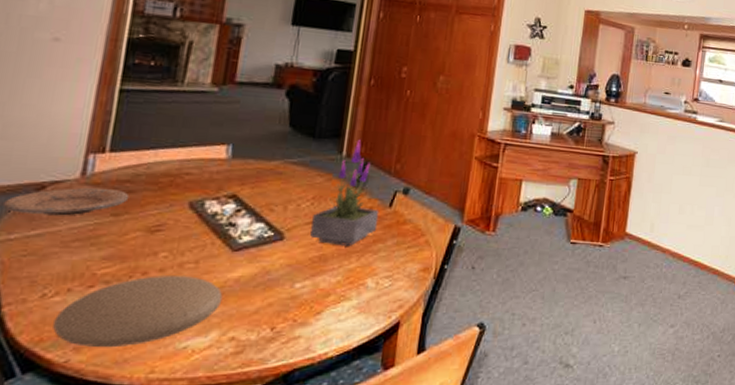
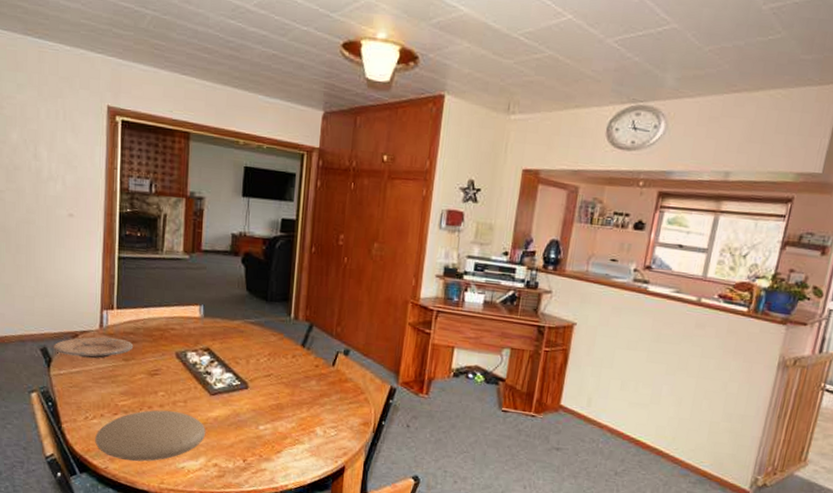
potted plant: present [310,140,380,246] -> none [269,304,324,398]

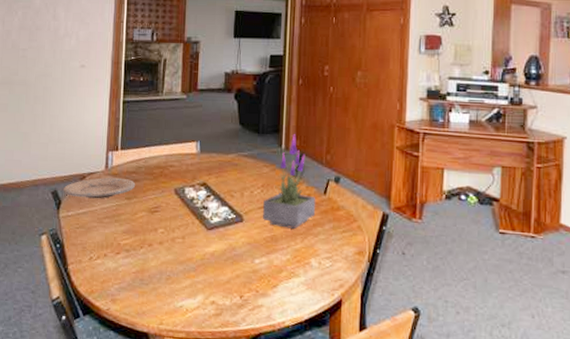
plate: present [95,410,206,462] -> none [98,247,204,302]
potted plant: none [269,304,324,398] -> present [263,134,316,229]

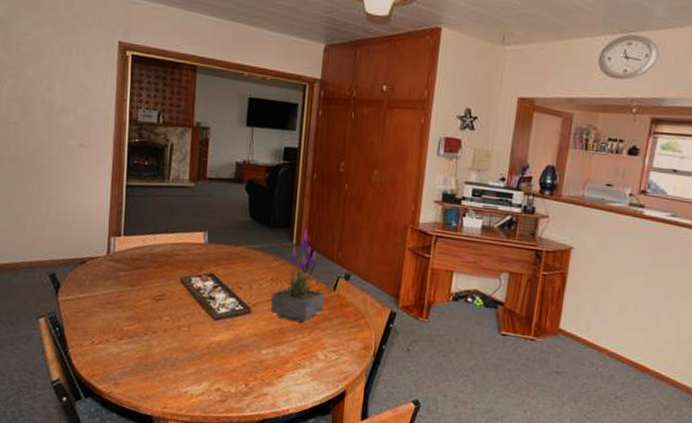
plate: present [63,177,136,199] -> none [62,263,140,285]

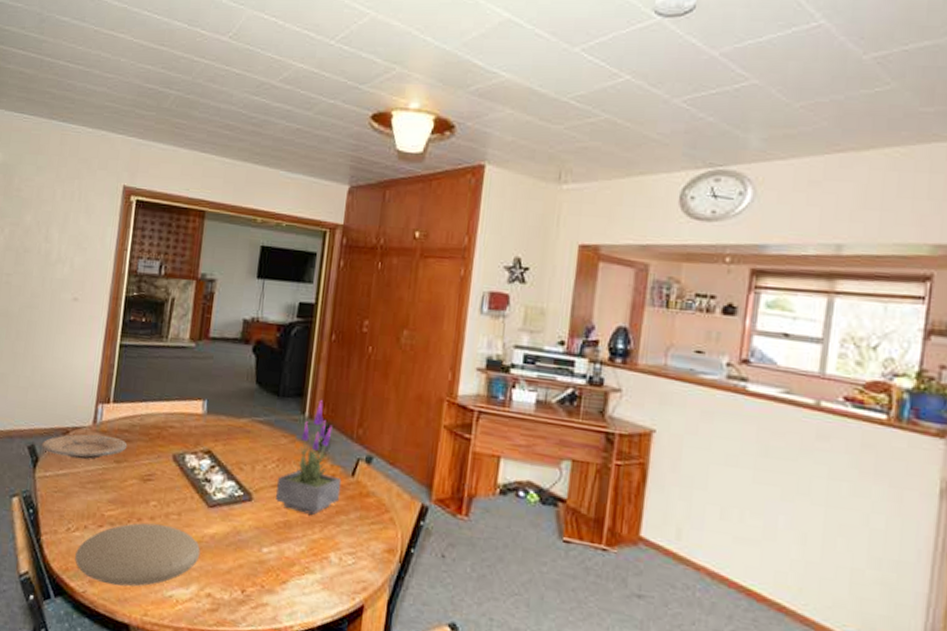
plate: none [62,263,140,285] -> present [42,434,128,460]
plate: none [100,334,209,386] -> present [75,523,201,587]

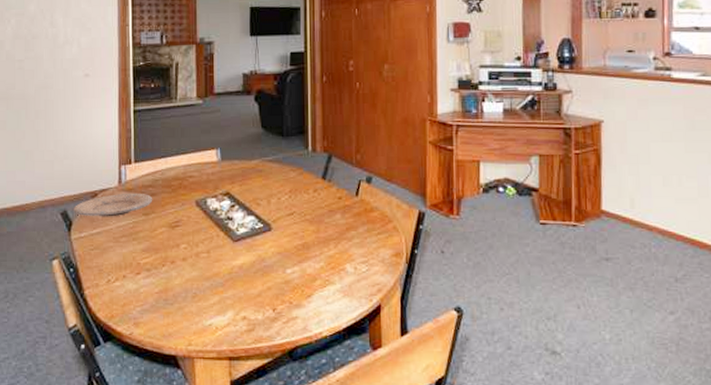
plate: present [75,523,201,587] -> none [118,264,232,324]
potted plant: present [276,400,342,515] -> none [292,135,348,234]

